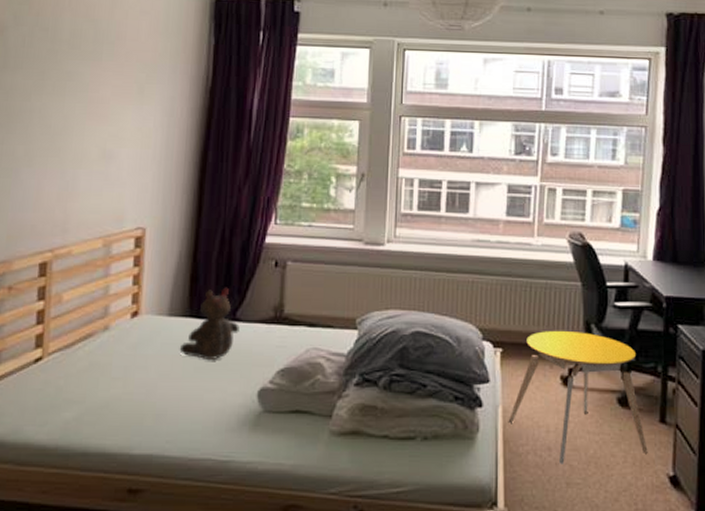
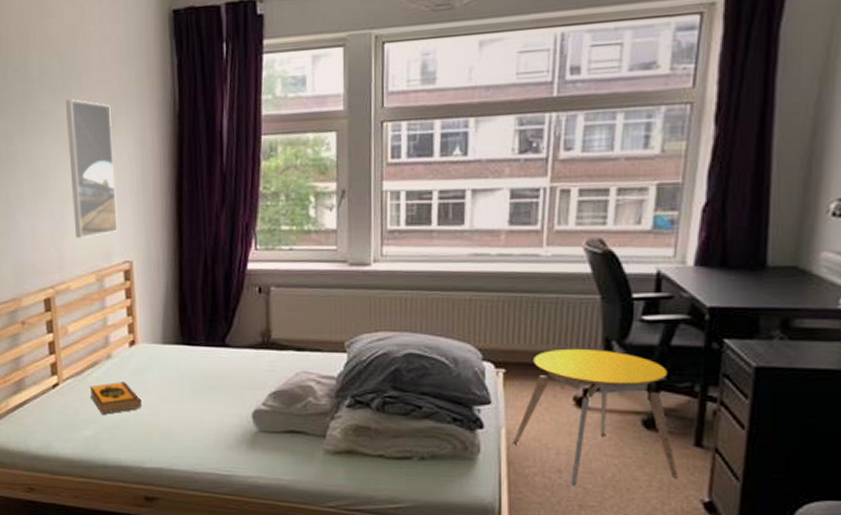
hardback book: none [78,355,138,393] -> present [89,381,142,415]
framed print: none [86,64,142,202] -> present [66,99,118,239]
teddy bear: present [179,287,240,361] -> none [175,315,230,385]

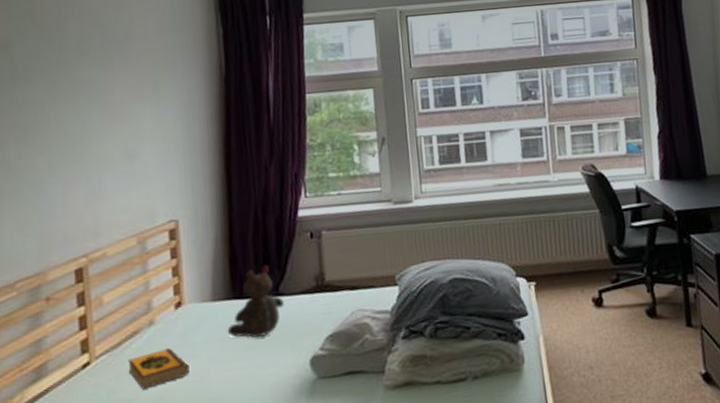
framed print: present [66,99,118,239] -> none [106,67,162,202]
teddy bear: none [175,315,230,385] -> present [227,265,284,338]
stool: present [512,349,678,487] -> none [550,255,680,380]

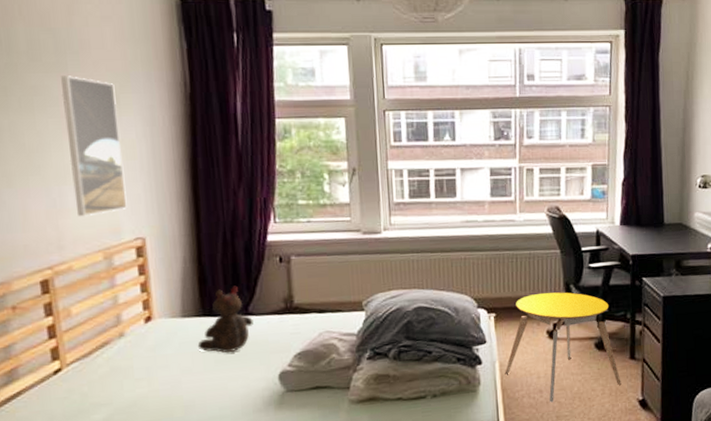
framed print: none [106,67,162,202] -> present [61,76,128,217]
hardback book: present [128,347,190,390] -> none [99,358,161,395]
stool: none [550,255,680,380] -> present [504,292,621,403]

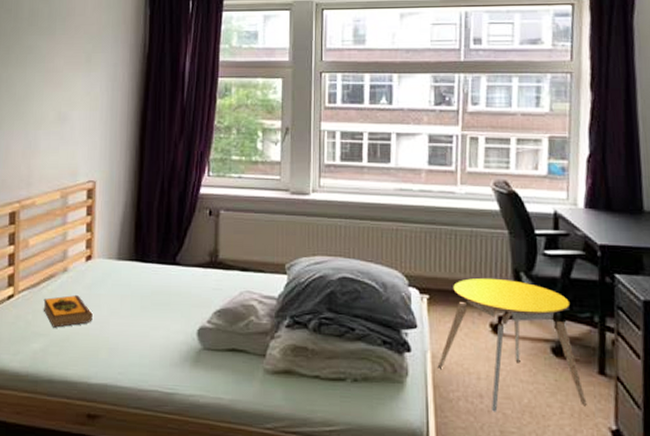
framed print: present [61,76,128,217] -> none [46,38,89,159]
hardback book: none [99,358,161,395] -> present [43,294,93,328]
teddy bear: present [197,285,253,353] -> none [127,234,179,301]

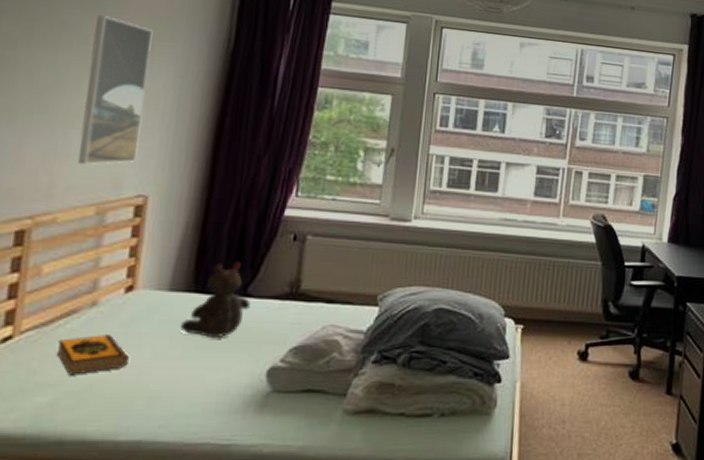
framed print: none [46,38,89,159] -> present [78,15,153,165]
teddy bear: none [127,234,179,301] -> present [180,261,250,339]
stool: present [437,278,587,412] -> none [525,308,654,436]

